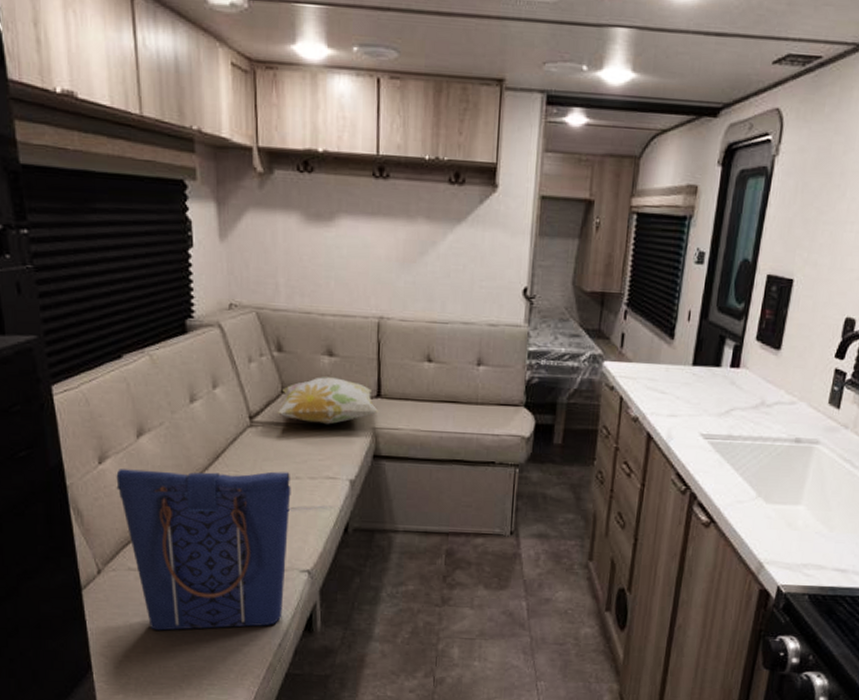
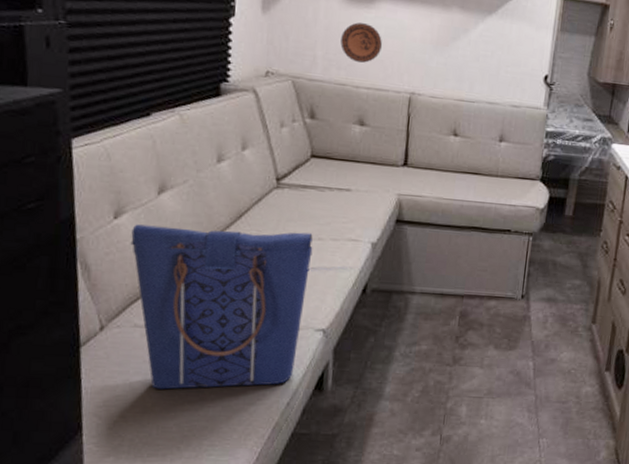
decorative pillow: present [277,377,379,425] -> none [304,144,405,190]
decorative plate: none [302,243,346,288] -> present [340,22,383,63]

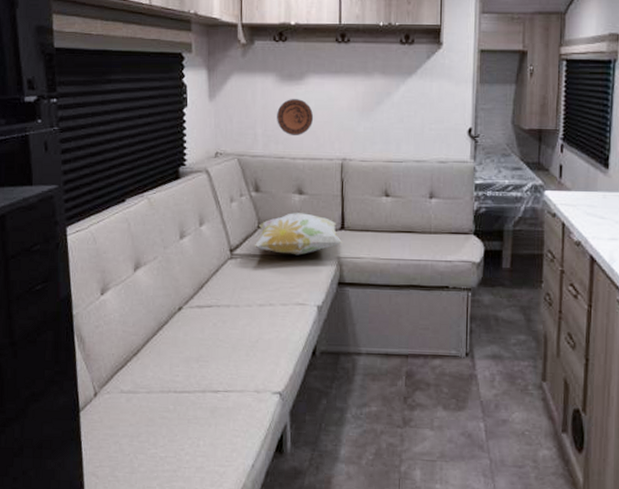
tote bag: present [130,224,313,390] -> none [115,299,265,451]
decorative pillow: none [304,144,405,190] -> present [254,213,343,256]

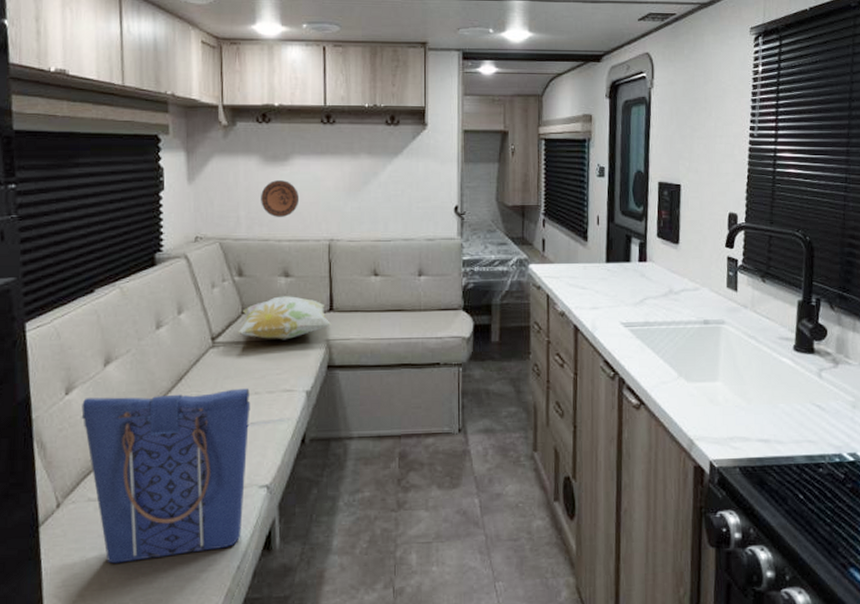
tote bag: none [115,299,265,451] -> present [81,388,251,564]

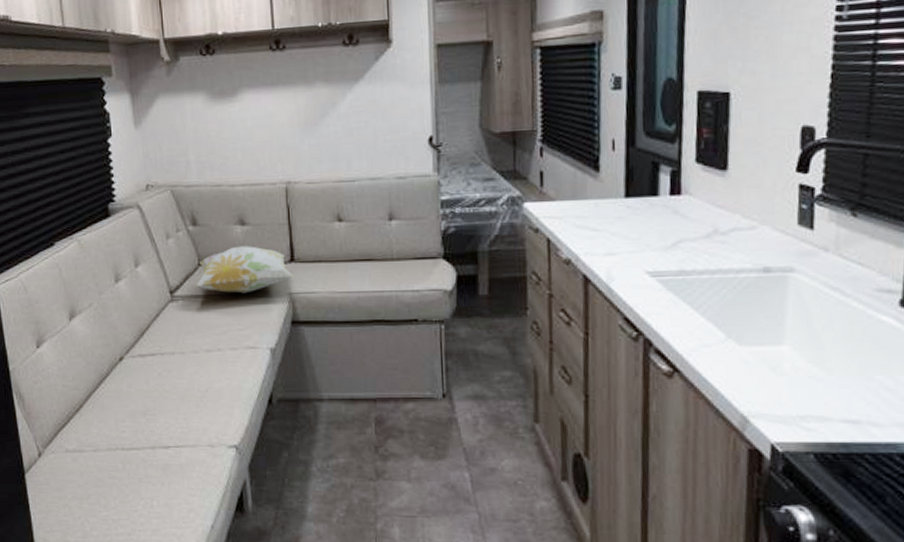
tote bag: present [81,388,251,564] -> none [52,344,214,514]
decorative plate: present [261,180,300,217] -> none [210,118,251,160]

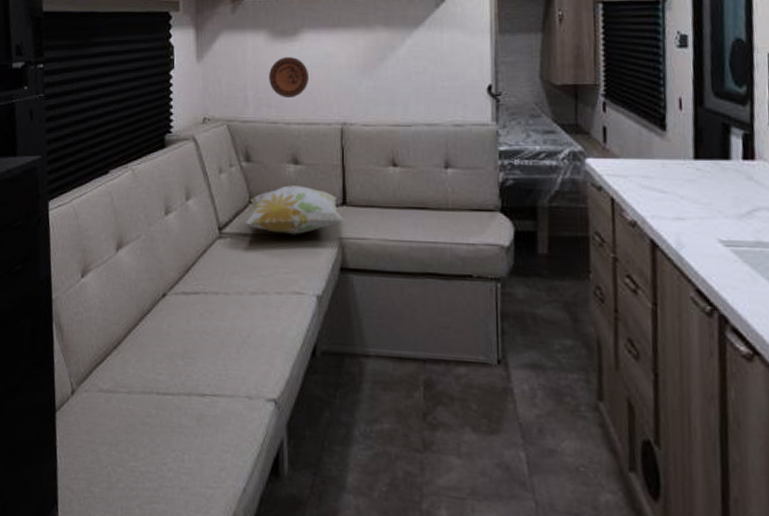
decorative plate: none [210,118,251,160] -> present [269,57,310,97]

